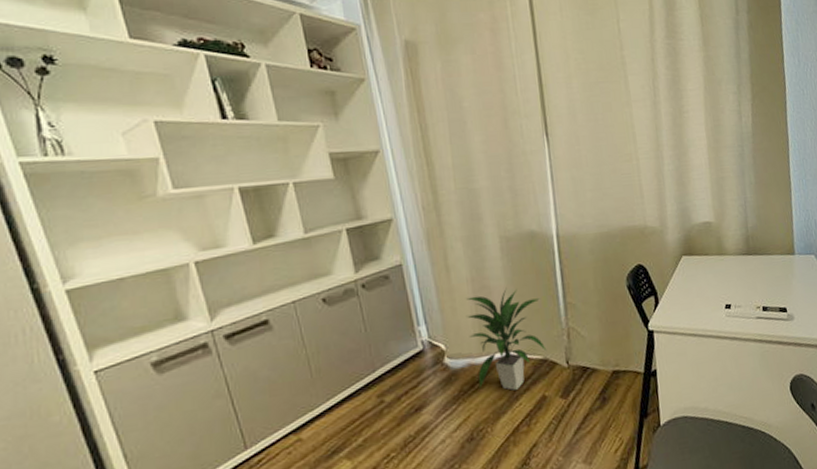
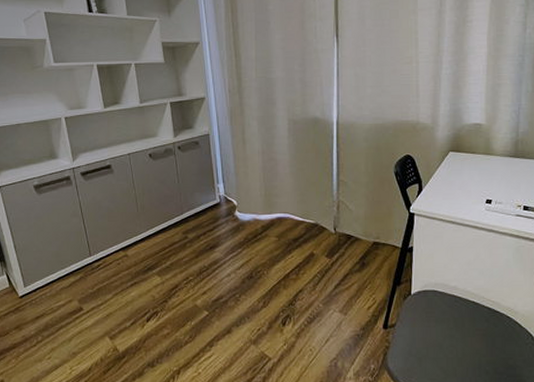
indoor plant: present [466,288,547,391] -> none [256,162,319,245]

